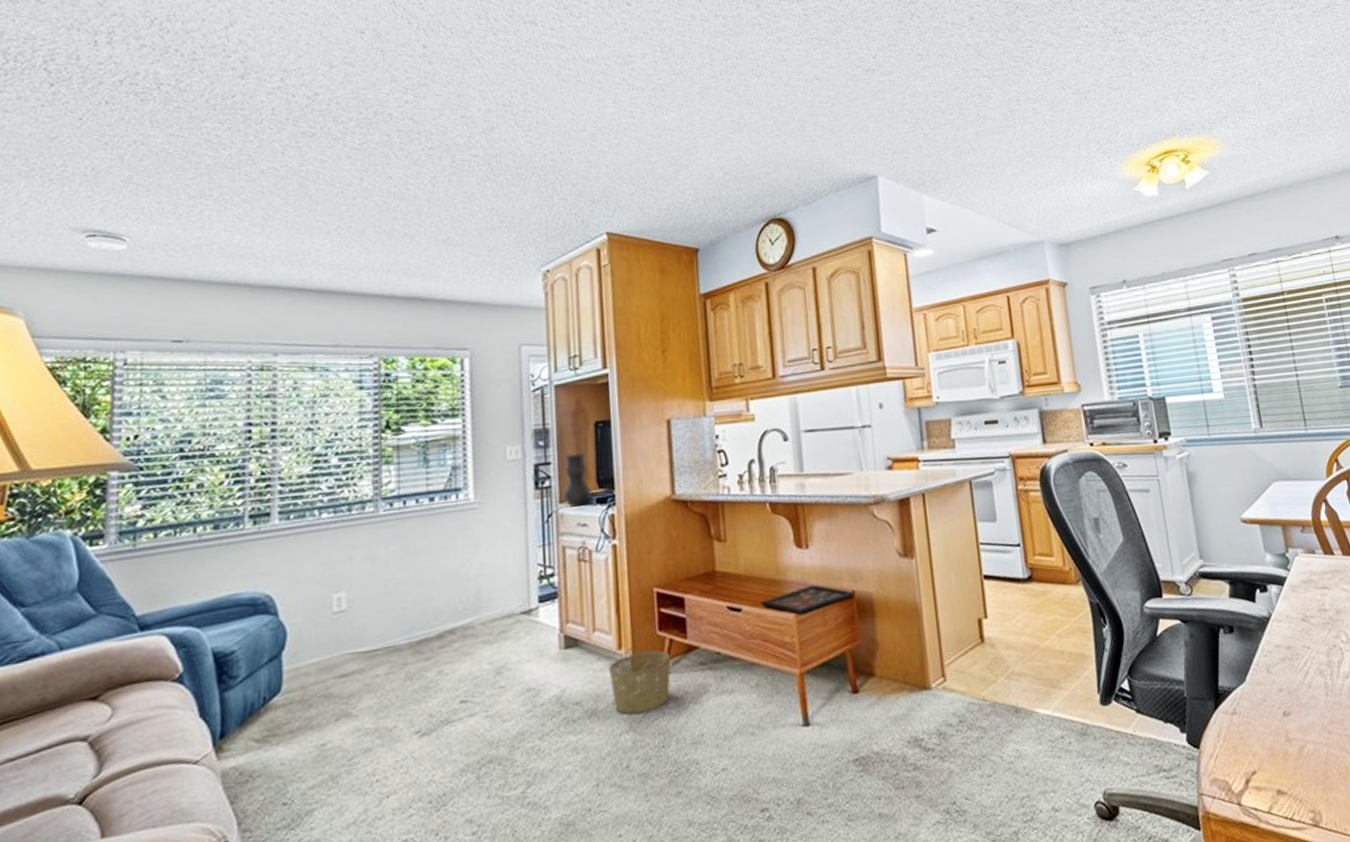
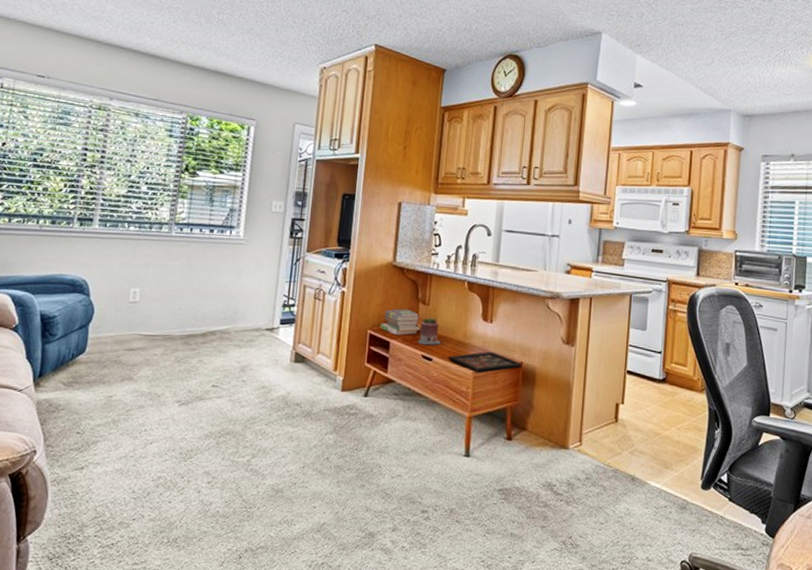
vase: present [562,452,592,507] -> none [310,215,333,257]
basket: present [608,647,671,715] -> none [324,371,373,422]
books: none [668,551,721,588] -> present [380,308,421,335]
succulent planter: none [719,555,748,594] -> present [417,317,440,346]

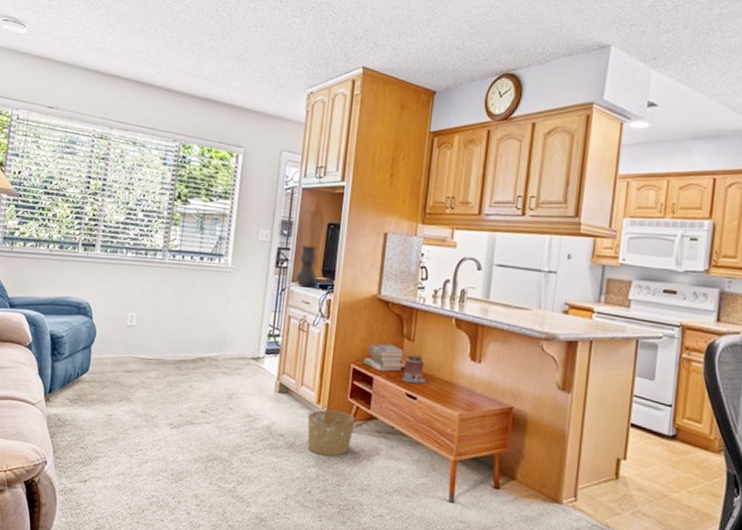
vase: none [310,215,333,257] -> present [295,244,318,288]
basket: none [324,371,373,422] -> present [307,405,356,457]
decorative tray: present [447,351,522,372] -> none [432,393,513,415]

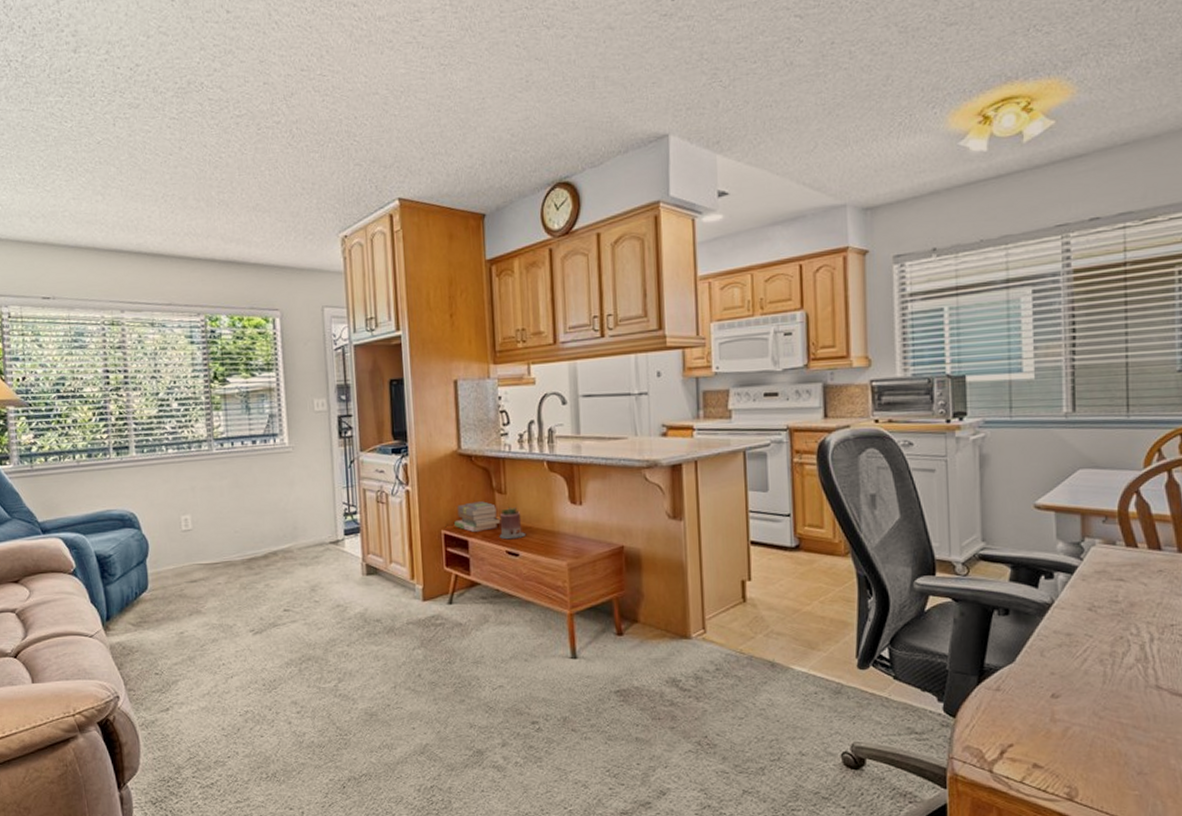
vase: present [295,244,318,288] -> none [362,407,388,455]
basket: present [307,405,356,457] -> none [403,579,457,634]

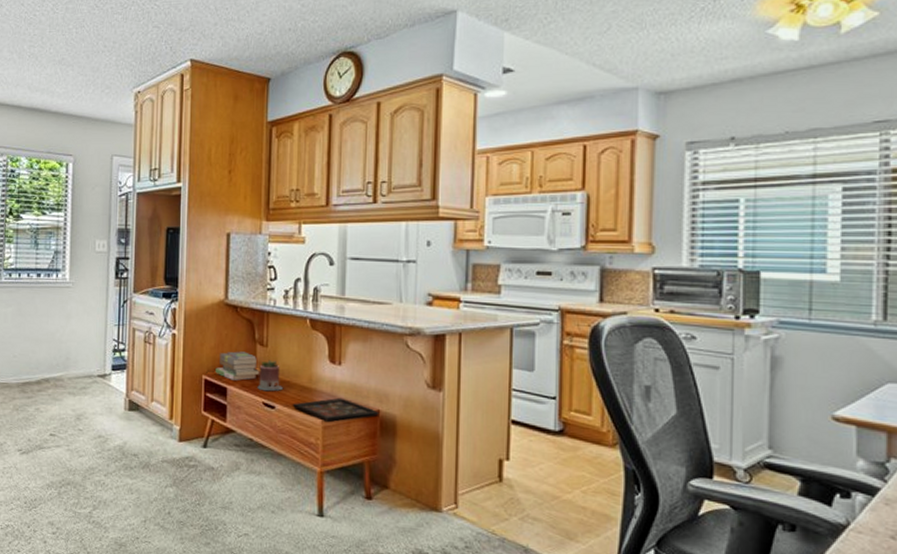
decorative tray: none [536,537,624,563] -> present [292,397,379,422]

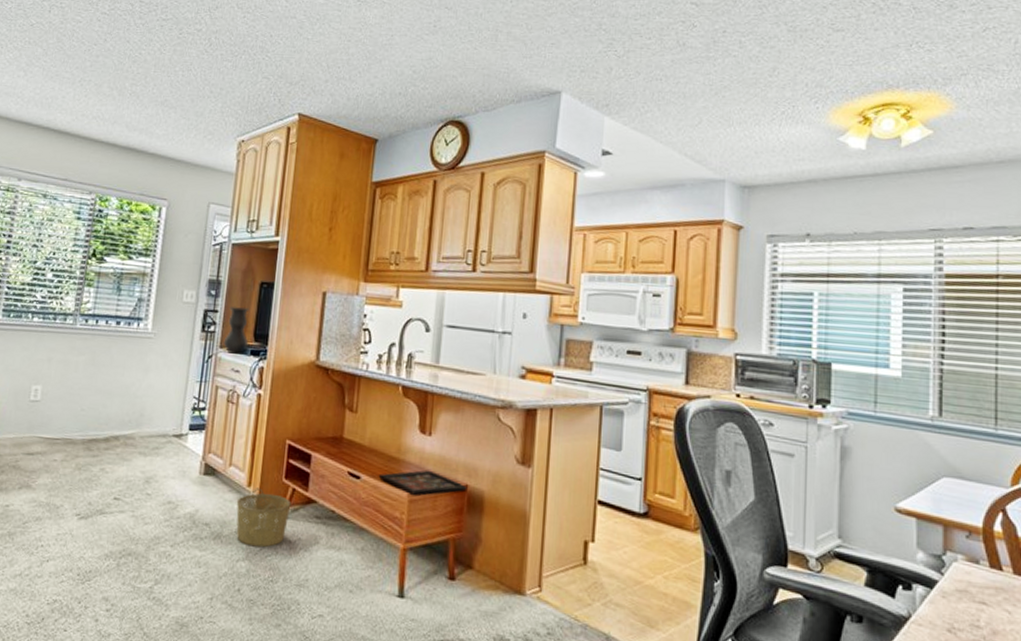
vase: none [136,252,160,298] -> present [223,306,250,354]
basket: none [160,420,211,475] -> present [236,487,292,548]
books: present [215,351,260,381] -> none [300,416,348,448]
succulent planter: present [257,359,283,392] -> none [343,426,370,461]

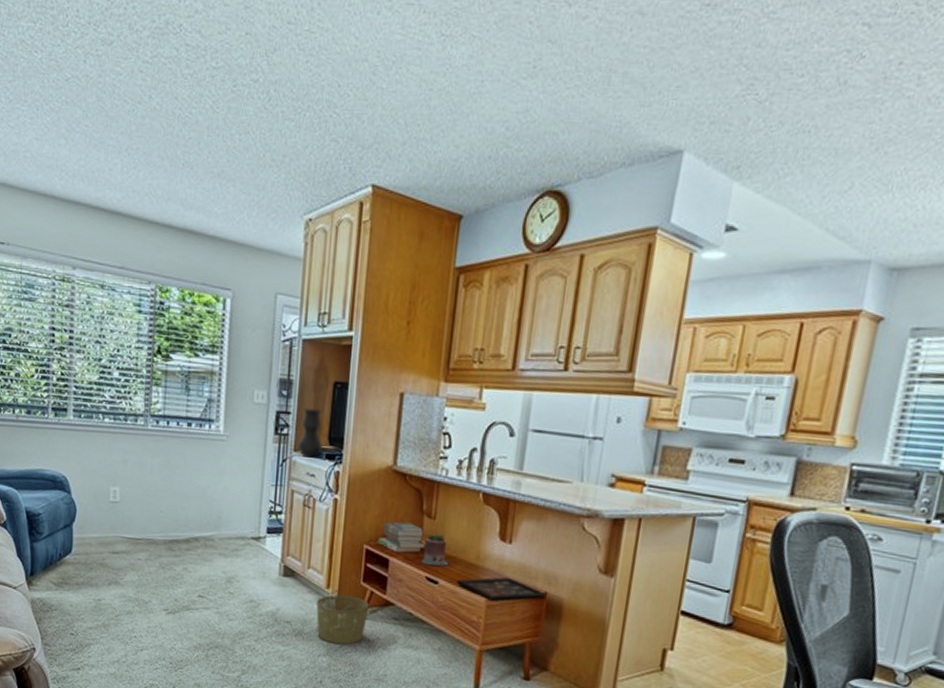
books: none [300,416,348,448] -> present [378,521,426,553]
succulent planter: none [343,426,370,461] -> present [421,533,448,566]

